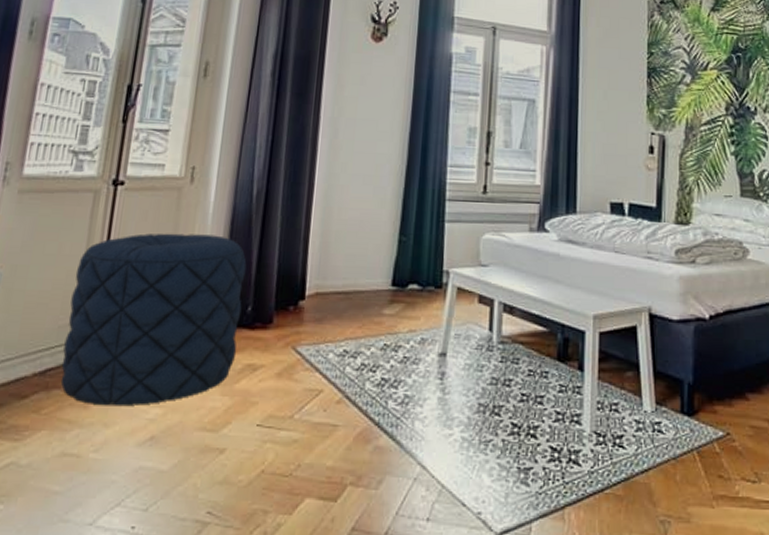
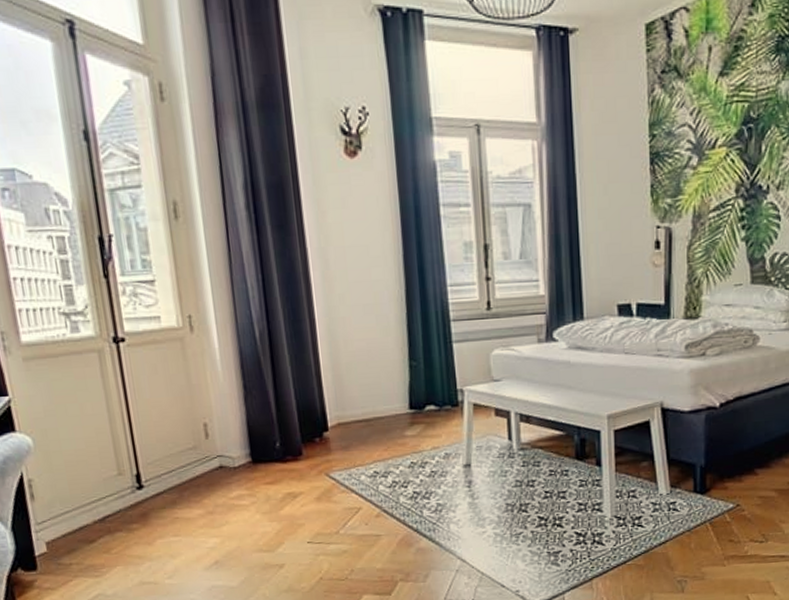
pouf: present [61,233,247,405] -> none [103,380,275,541]

